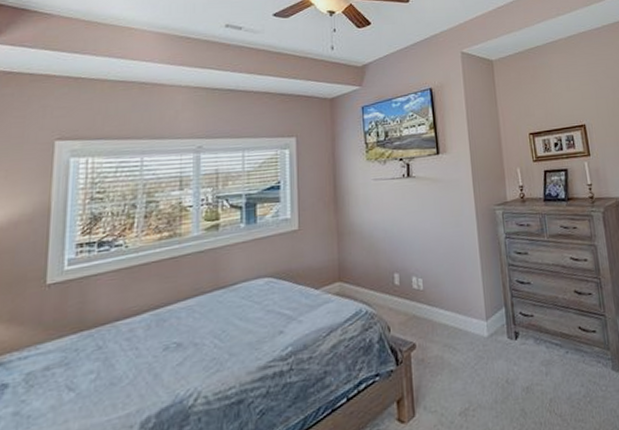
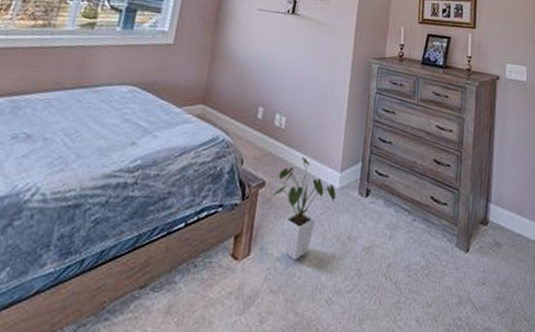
house plant: none [424,312,487,413] -> present [272,156,336,260]

